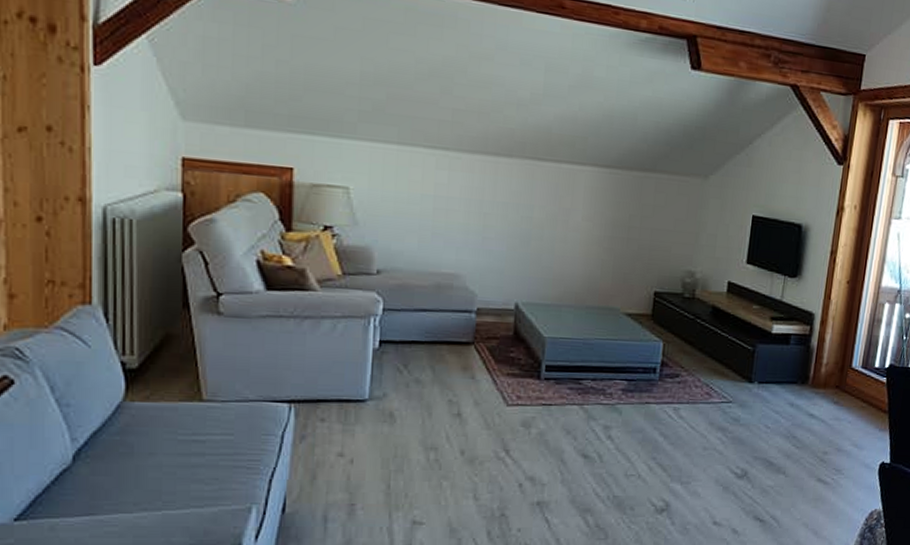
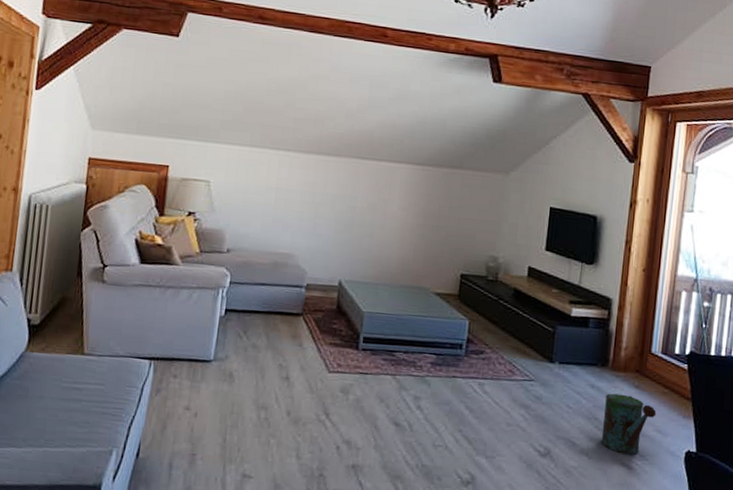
watering can: none [798,411,854,469] -> present [601,393,657,454]

